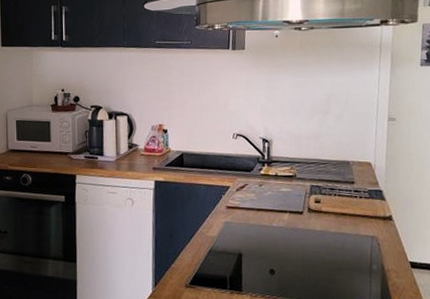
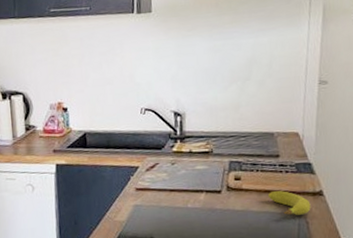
fruit: none [345,214,382,237] -> present [268,191,311,215]

